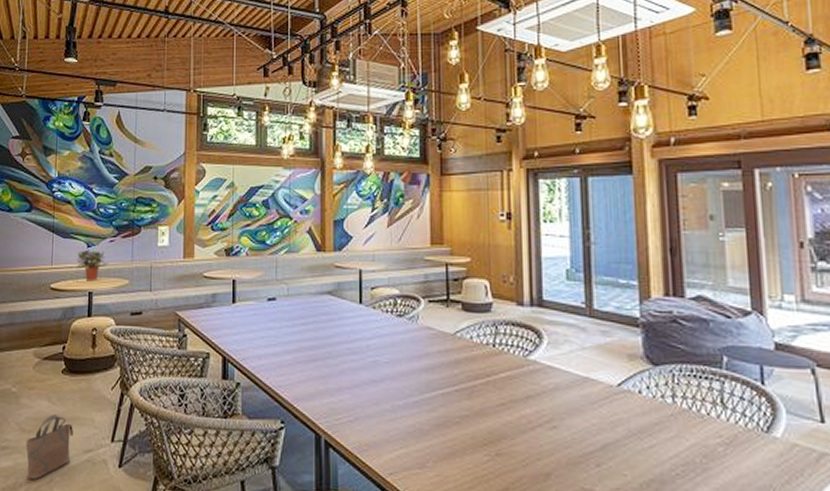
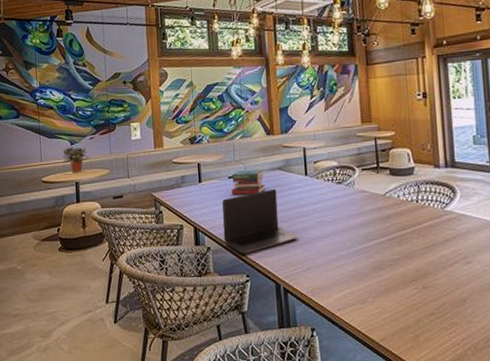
tote bag: present [25,414,73,480] -> none [33,285,73,339]
laptop computer: none [257,317,347,395] -> present [222,189,299,254]
books: none [271,292,312,322] -> present [232,169,266,196]

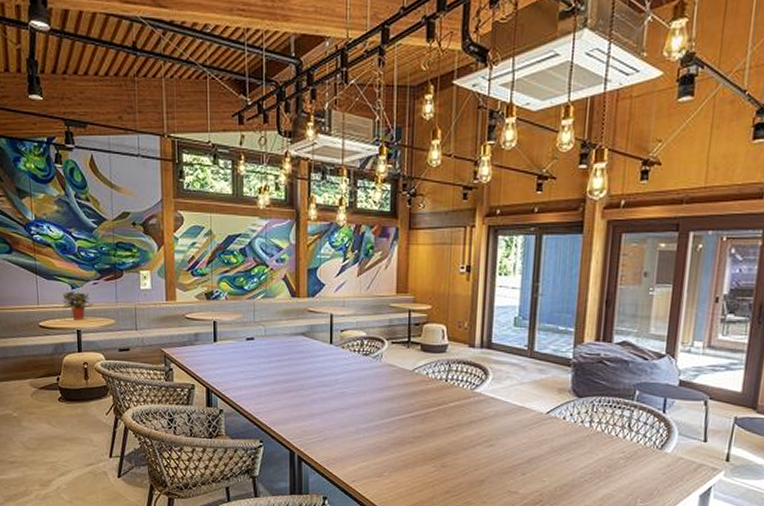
laptop computer: present [222,189,299,254] -> none [237,355,318,419]
books: present [232,169,266,196] -> none [249,332,287,359]

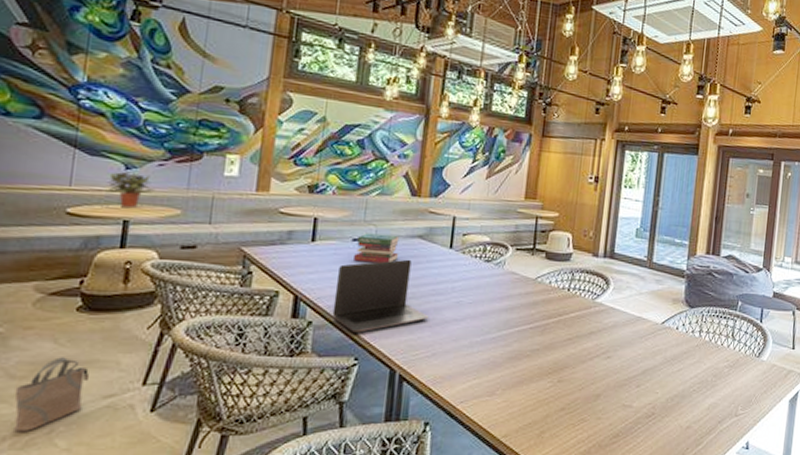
tote bag: none [31,435,74,487] -> present [12,357,89,431]
laptop computer: none [237,355,318,419] -> present [332,259,429,333]
books: none [249,332,287,359] -> present [354,233,400,264]

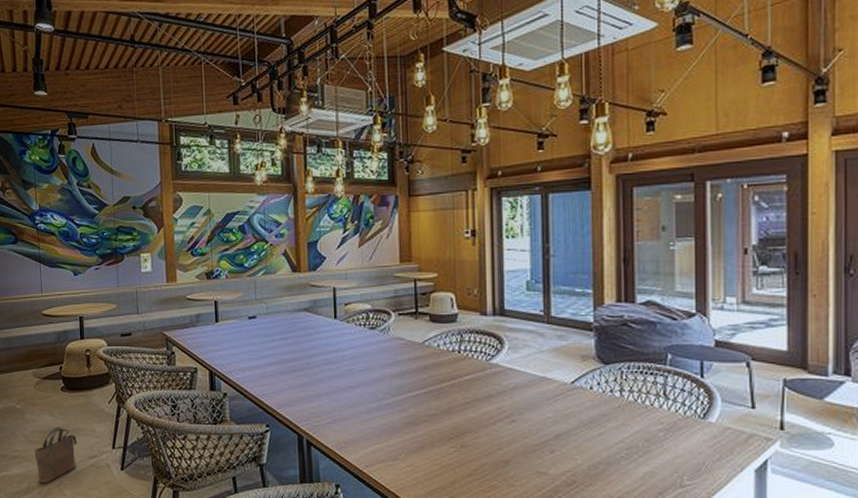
potted plant: present [105,171,156,209] -> none [64,277,97,307]
laptop computer: present [332,259,429,333] -> none [240,332,325,402]
books: present [354,233,400,264] -> none [252,310,290,338]

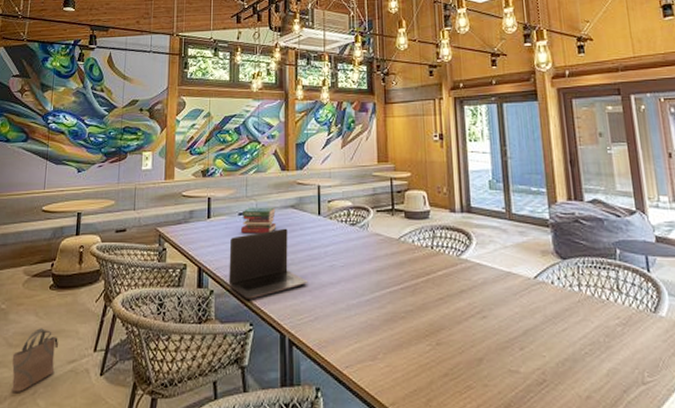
laptop computer: none [240,332,325,402] -> present [228,228,308,299]
books: none [252,310,290,338] -> present [241,207,277,234]

